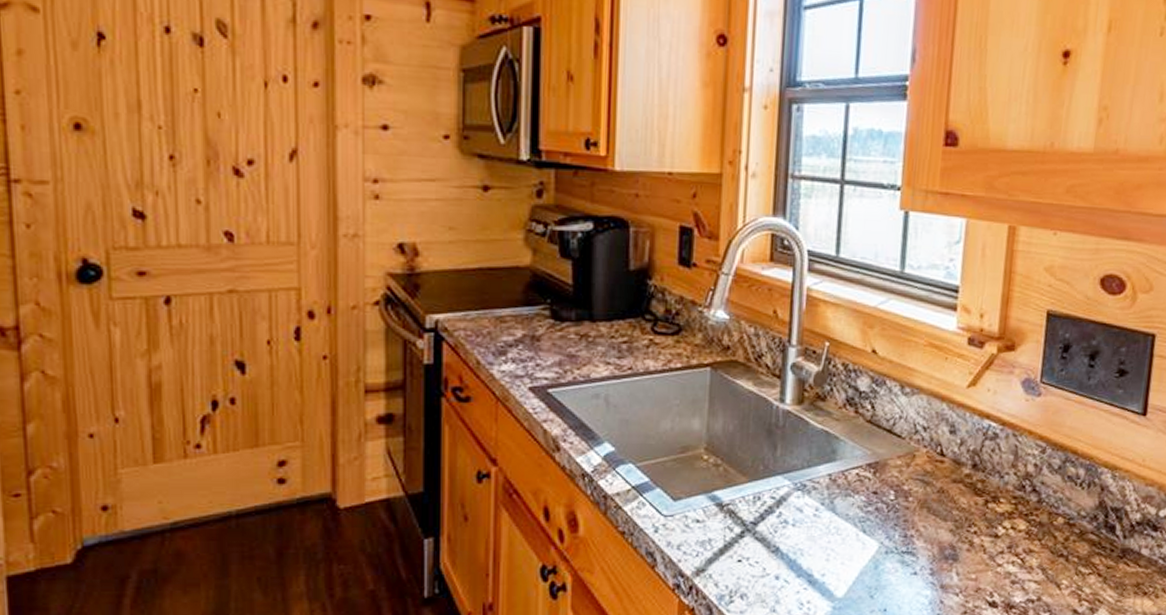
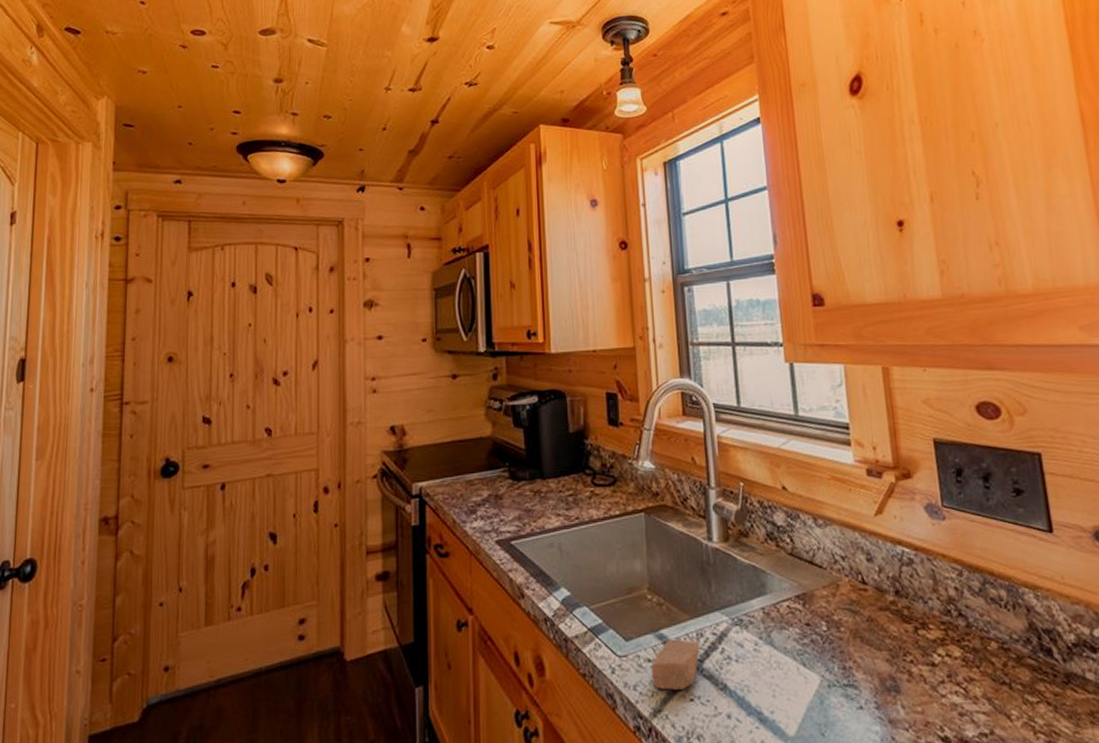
soap bar: none [698,502,756,551] -> present [651,640,700,690]

